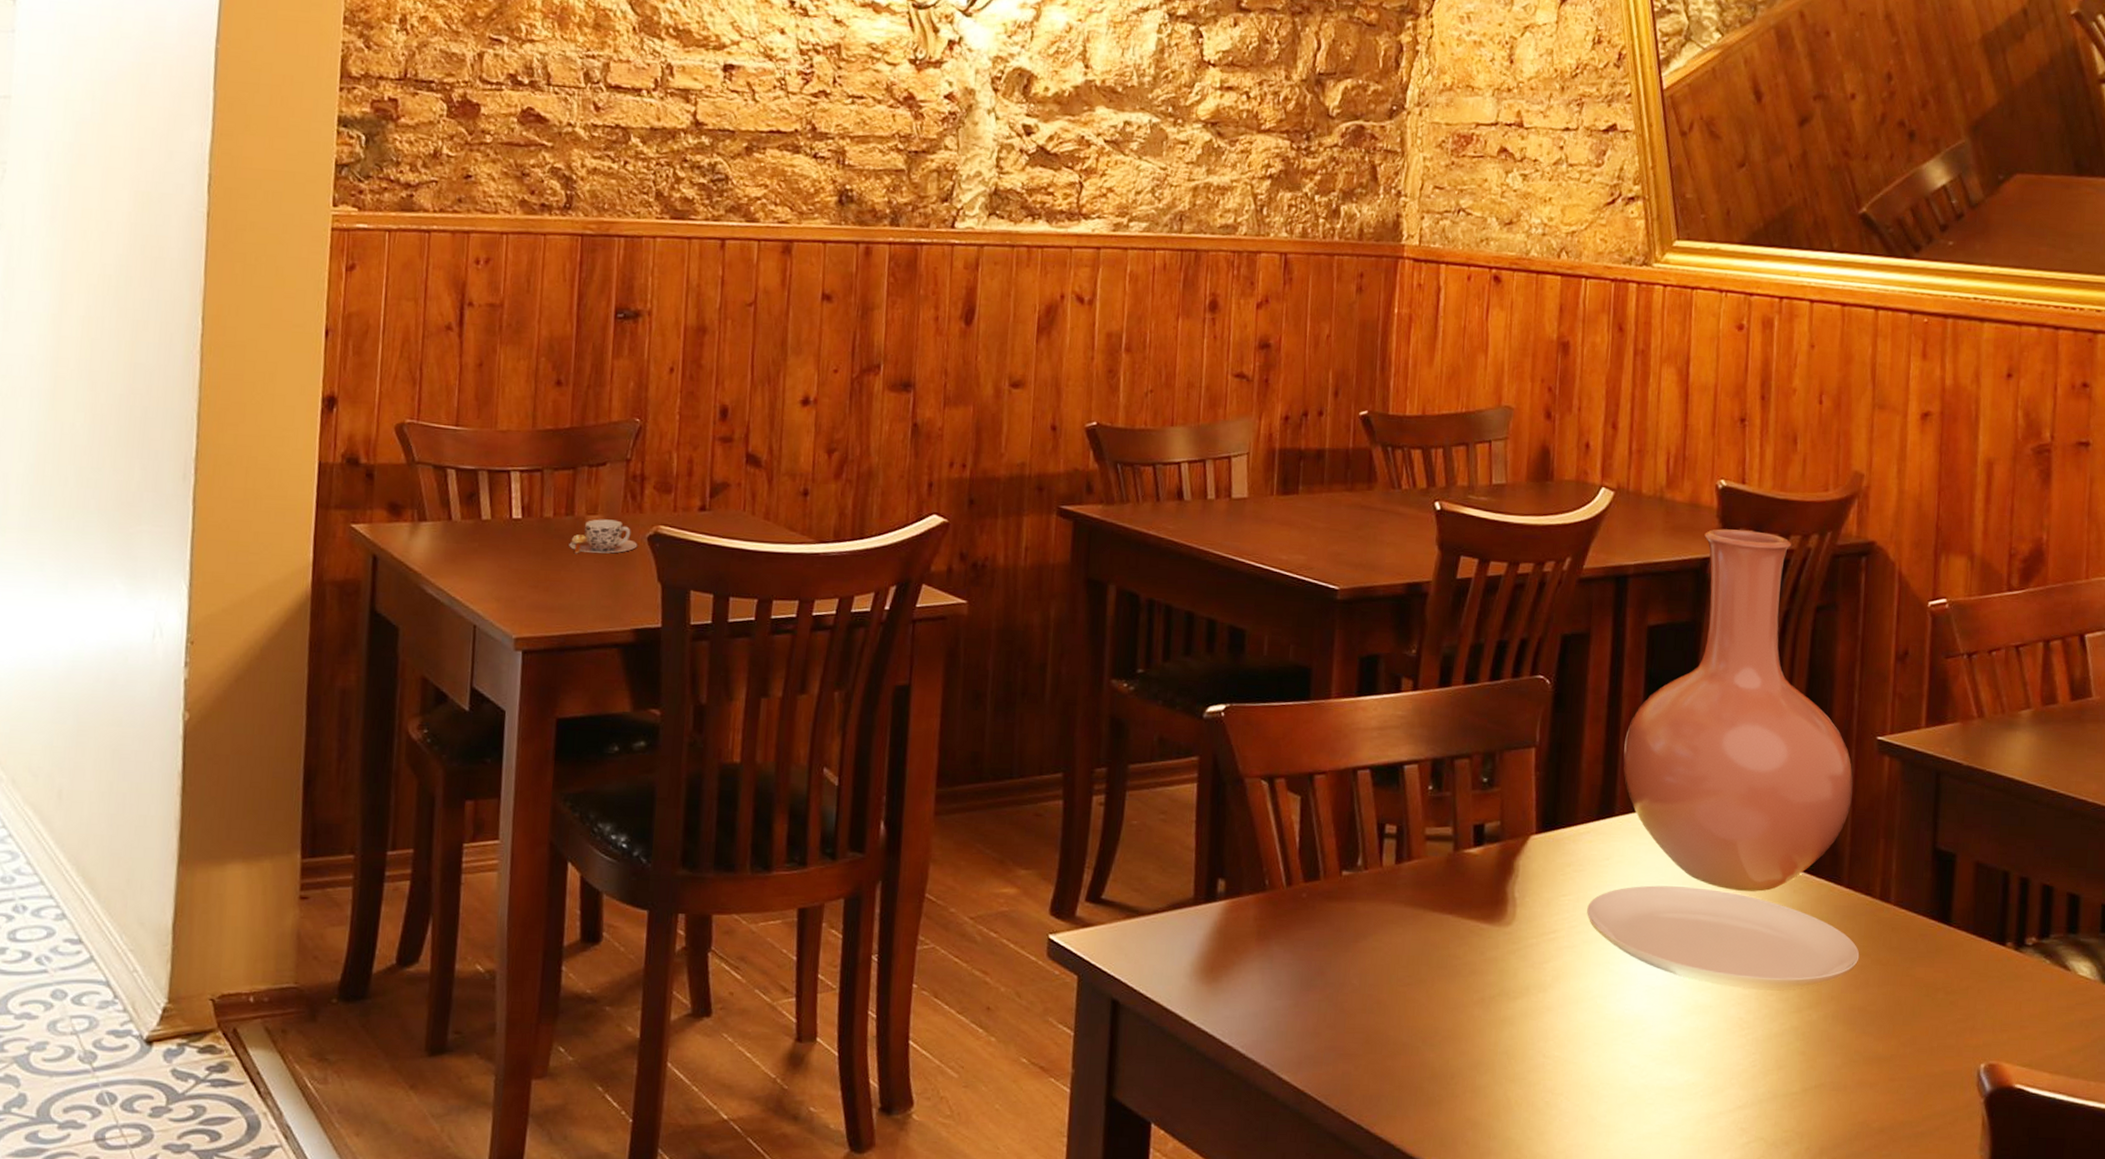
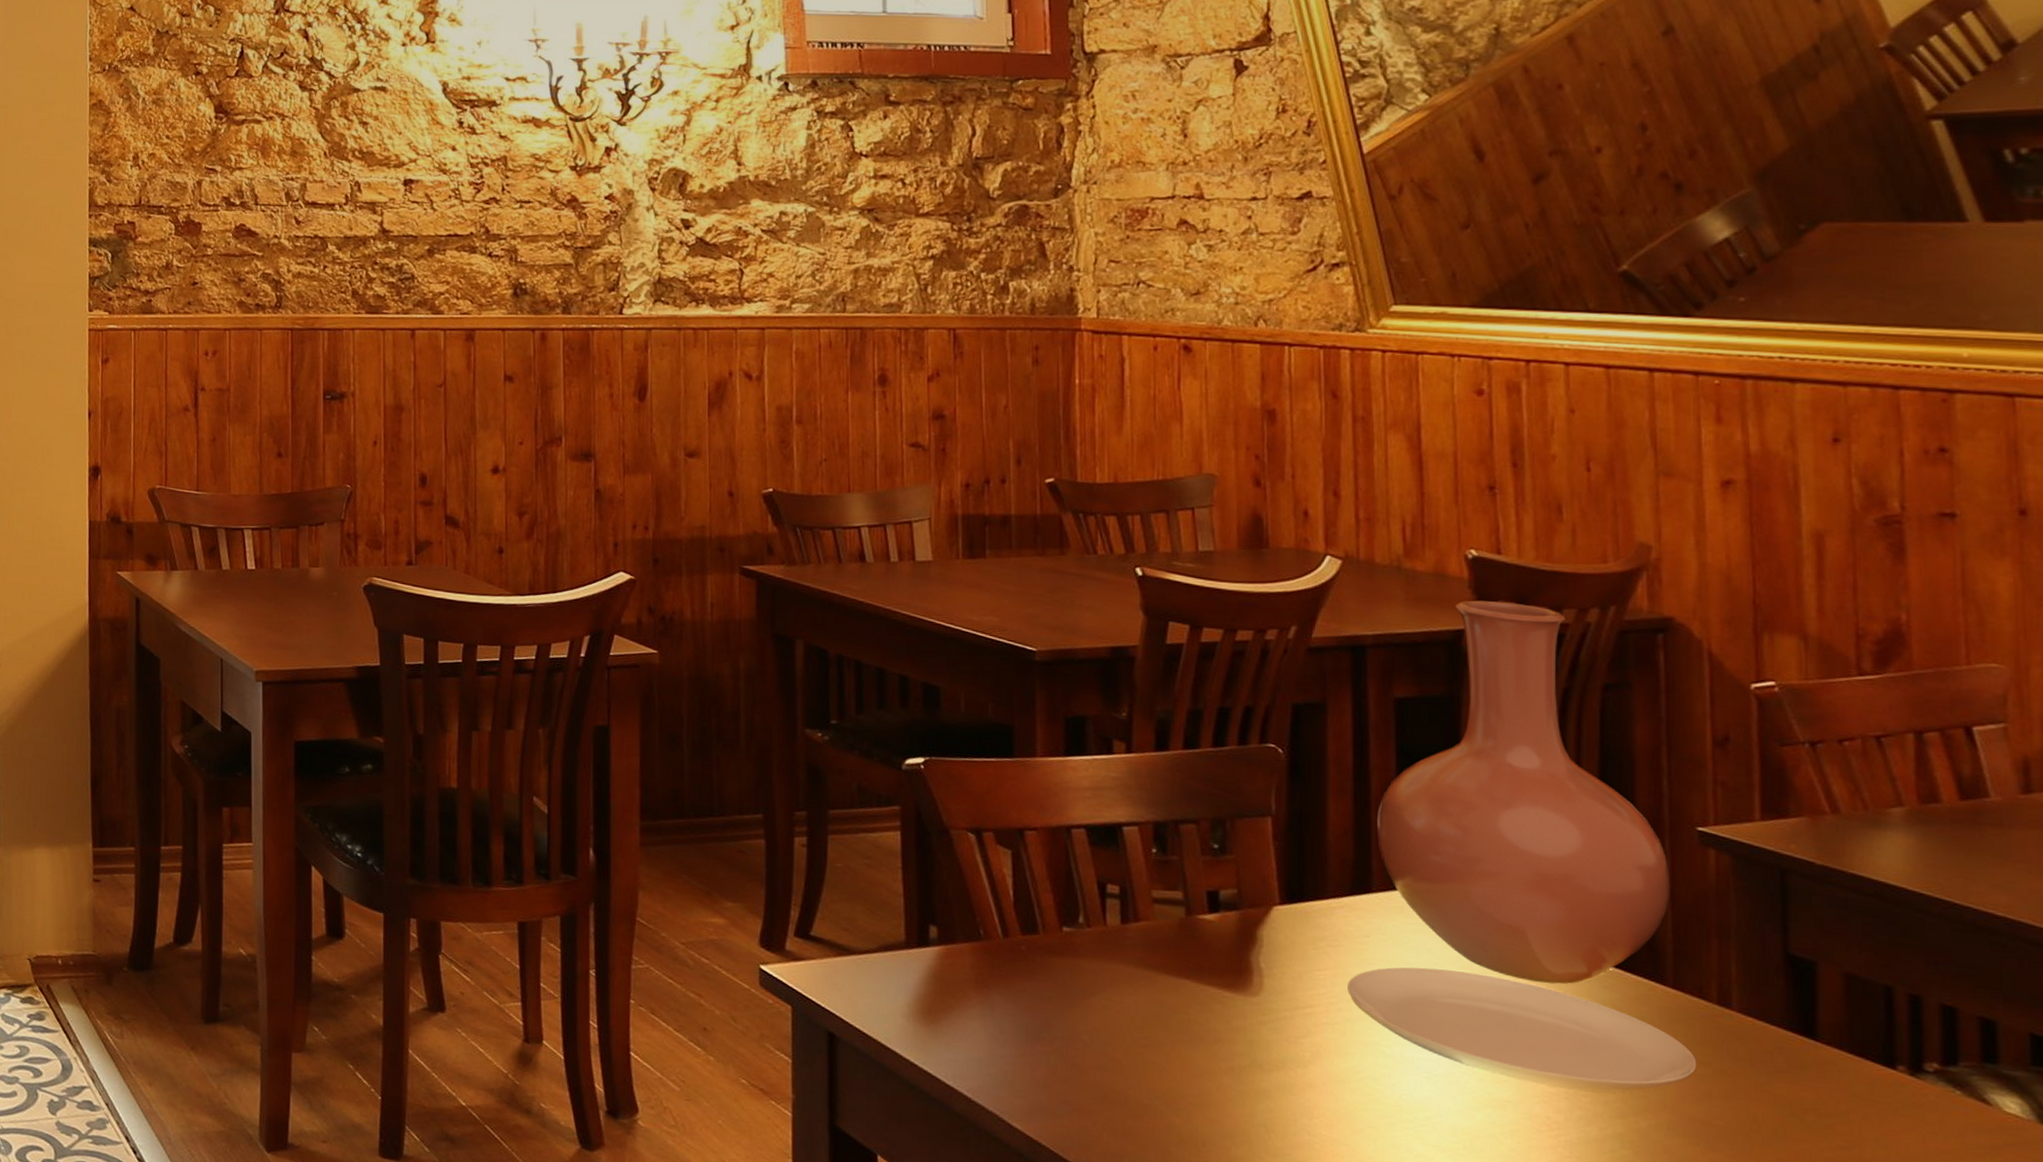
teacup: present [569,519,638,554] -> none [296,571,355,601]

